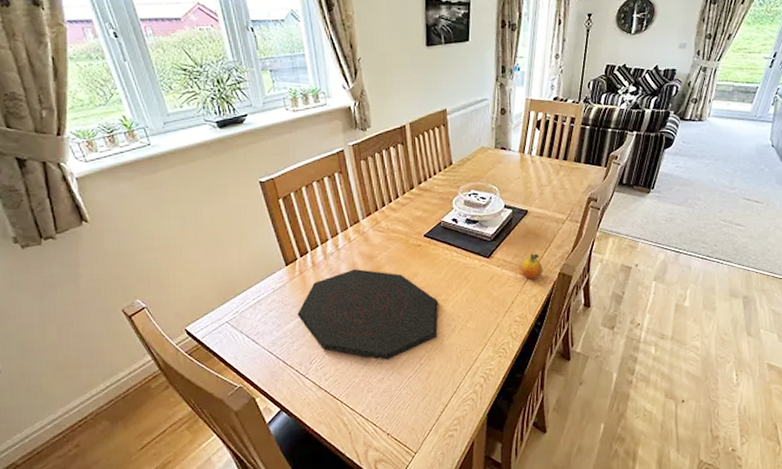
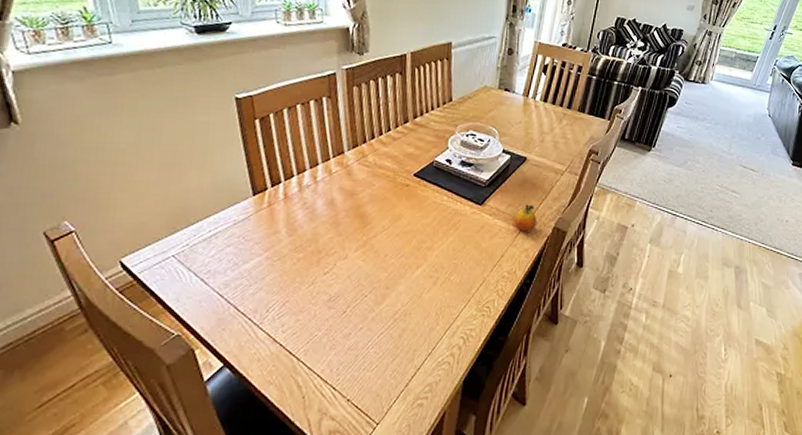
placemat: present [297,269,438,360] -> none [259,206,421,312]

